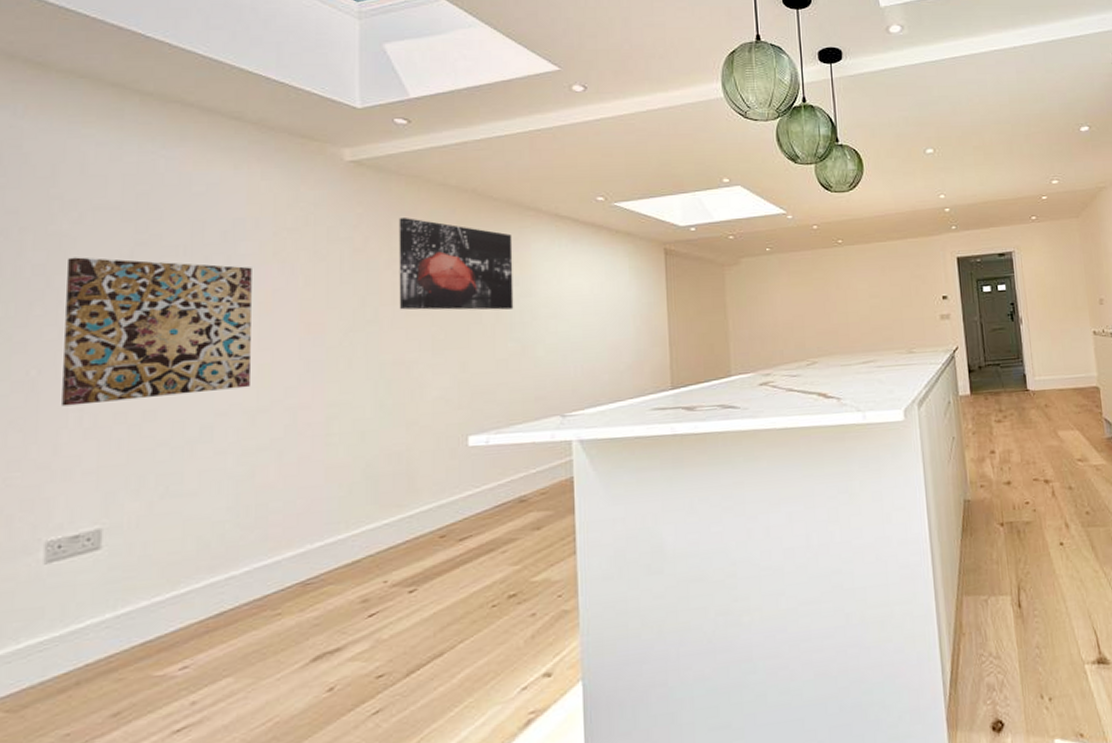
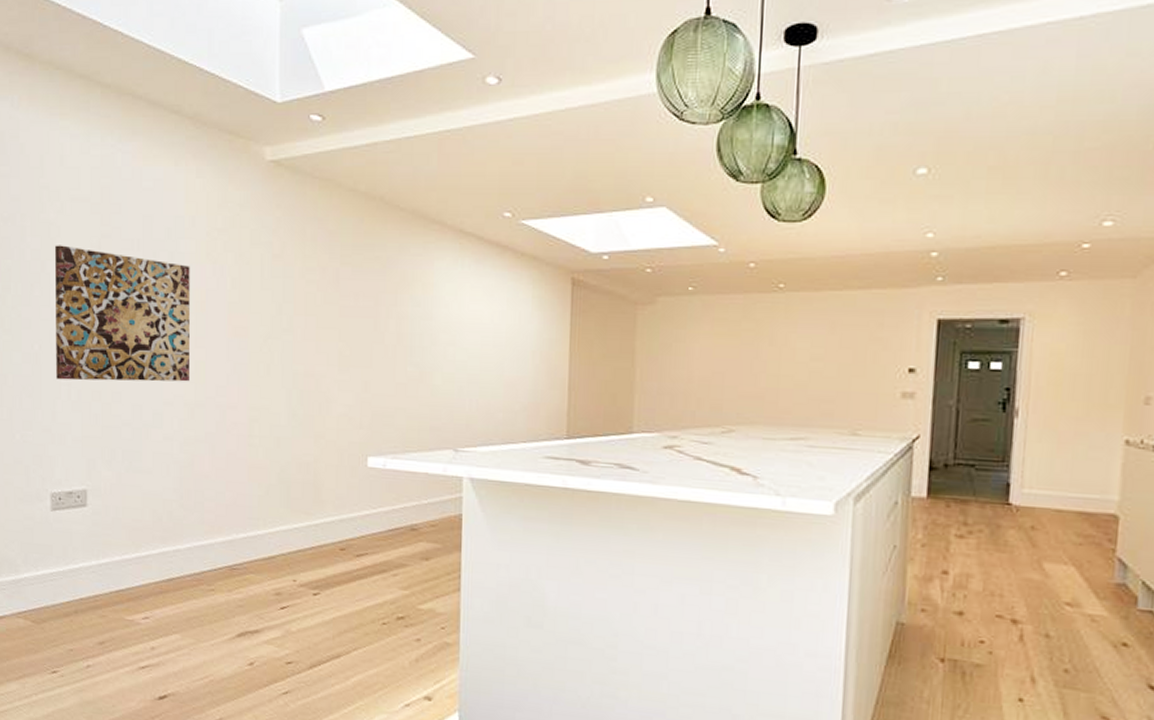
wall art: present [399,218,514,310] -> none [310,225,417,331]

